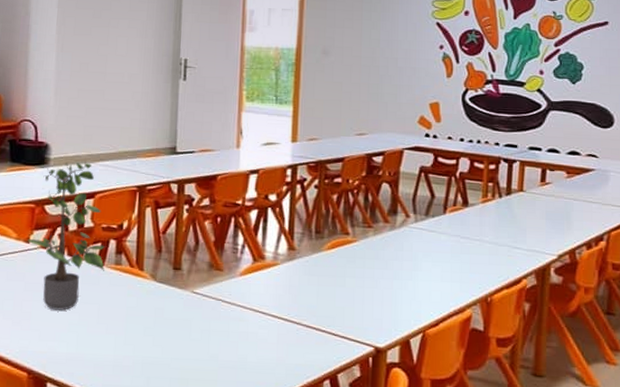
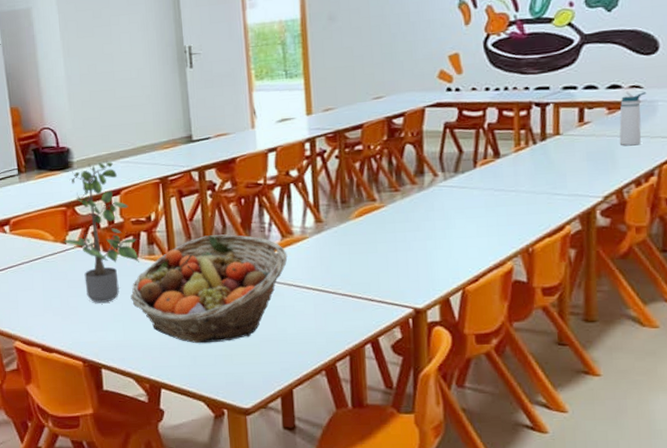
fruit basket: none [90,251,257,365] -> present [130,234,288,344]
water bottle: none [575,158,601,210] -> present [619,91,647,146]

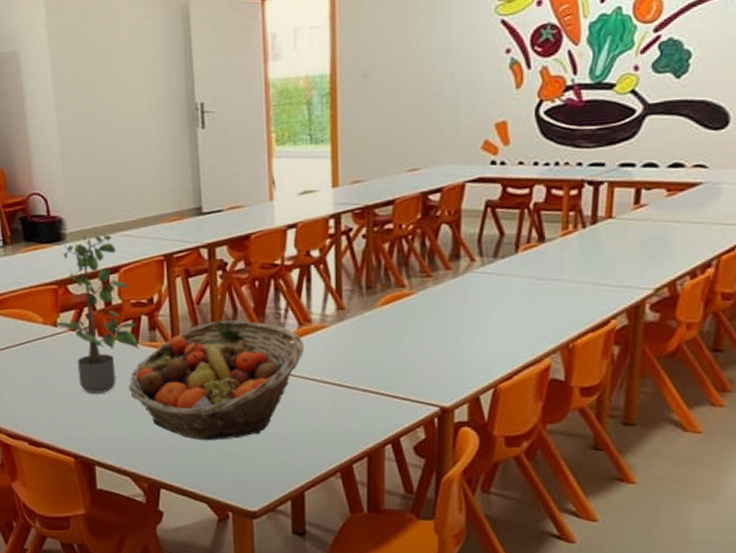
water bottle: present [619,91,647,146] -> none [676,170,711,233]

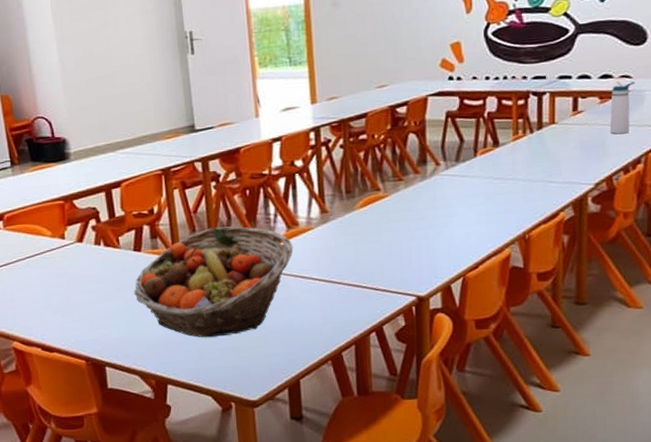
potted plant: present [54,232,139,394] -> none [62,151,142,300]
water bottle: none [676,170,711,233] -> present [609,80,636,135]

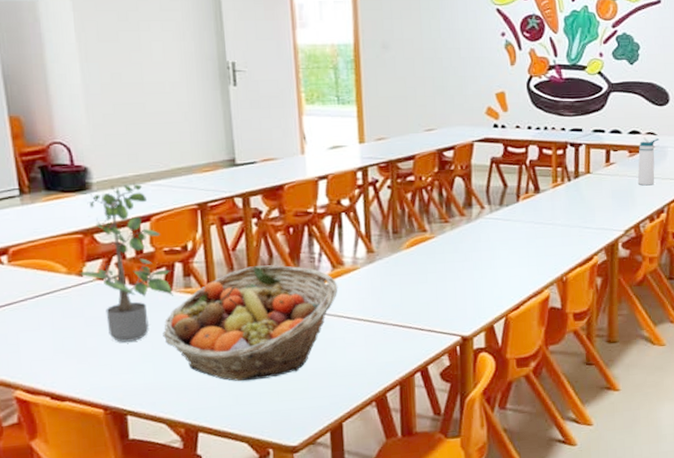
potted plant: none [62,151,142,300] -> present [80,182,173,342]

